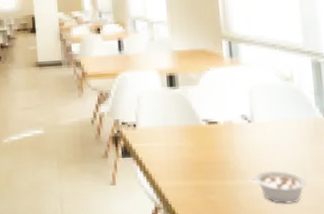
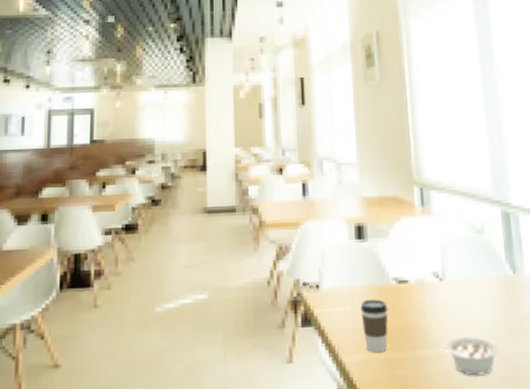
coffee cup: none [173,136,200,180] -> present [360,299,389,352]

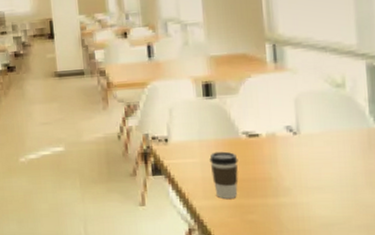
legume: present [439,336,499,376] -> none [291,186,357,223]

